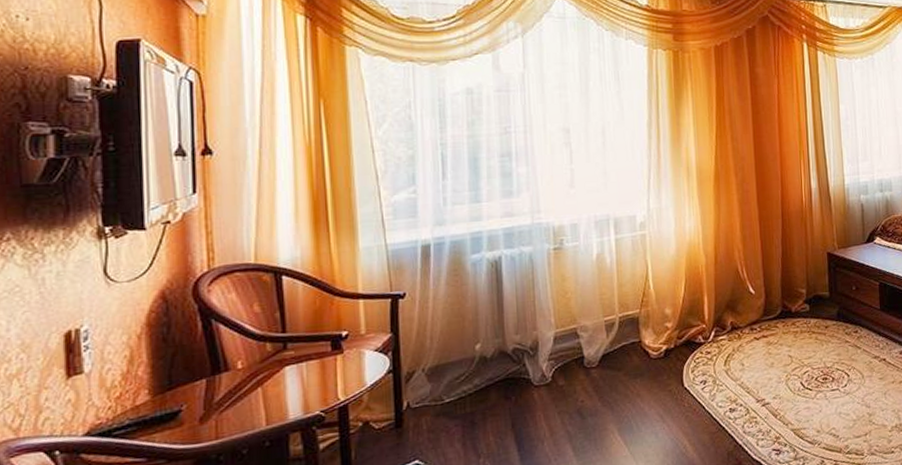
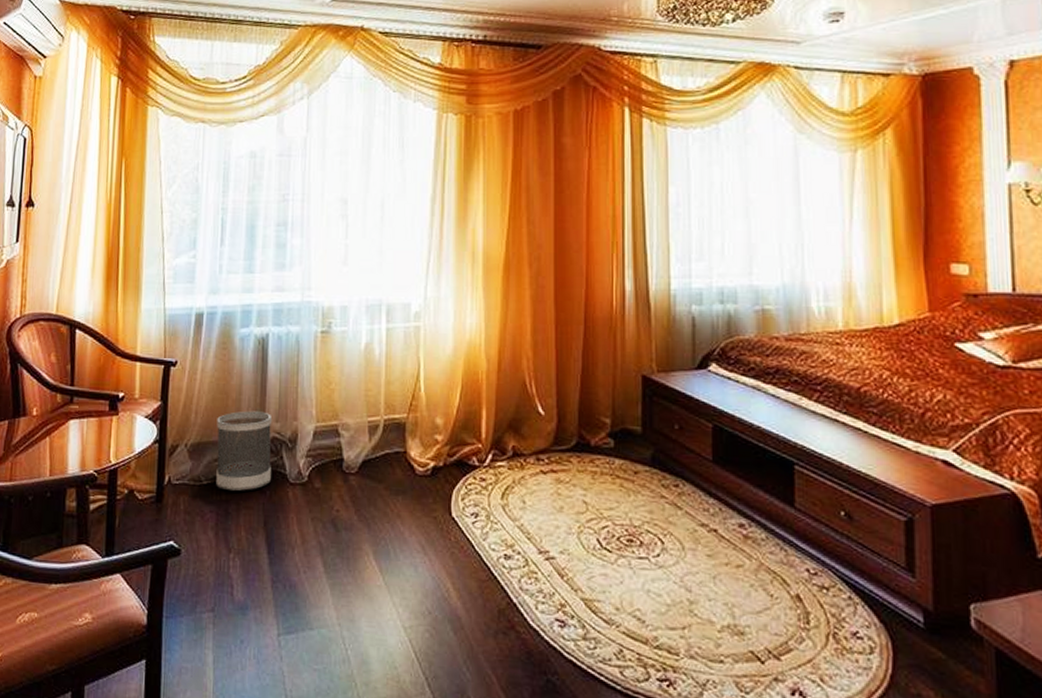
wastebasket: none [454,327,515,404] -> present [216,411,273,492]

